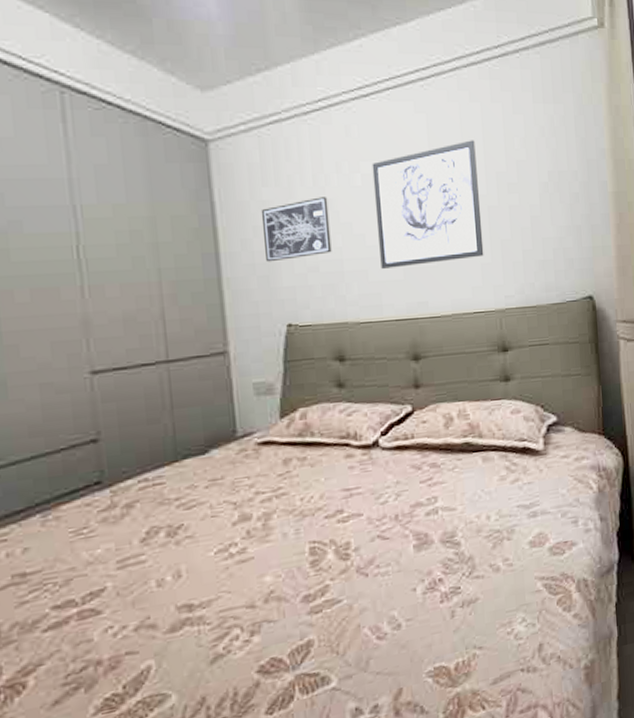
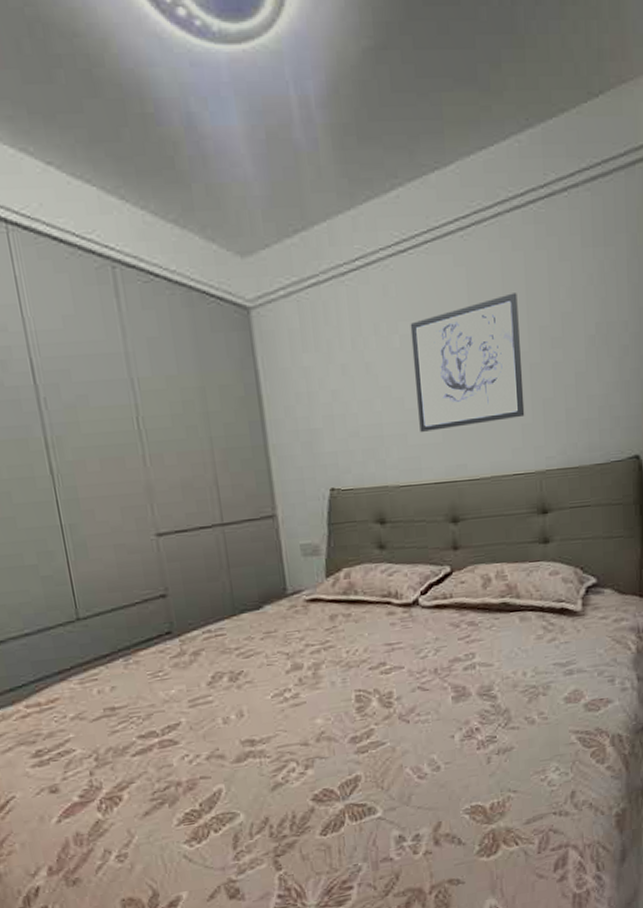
wall art: present [261,197,332,263] -> none [302,360,371,429]

